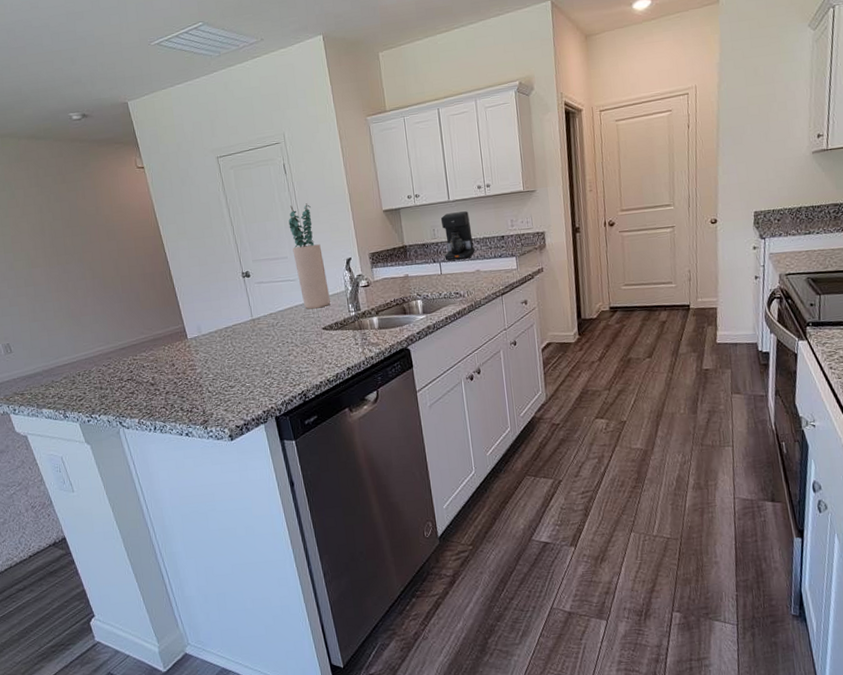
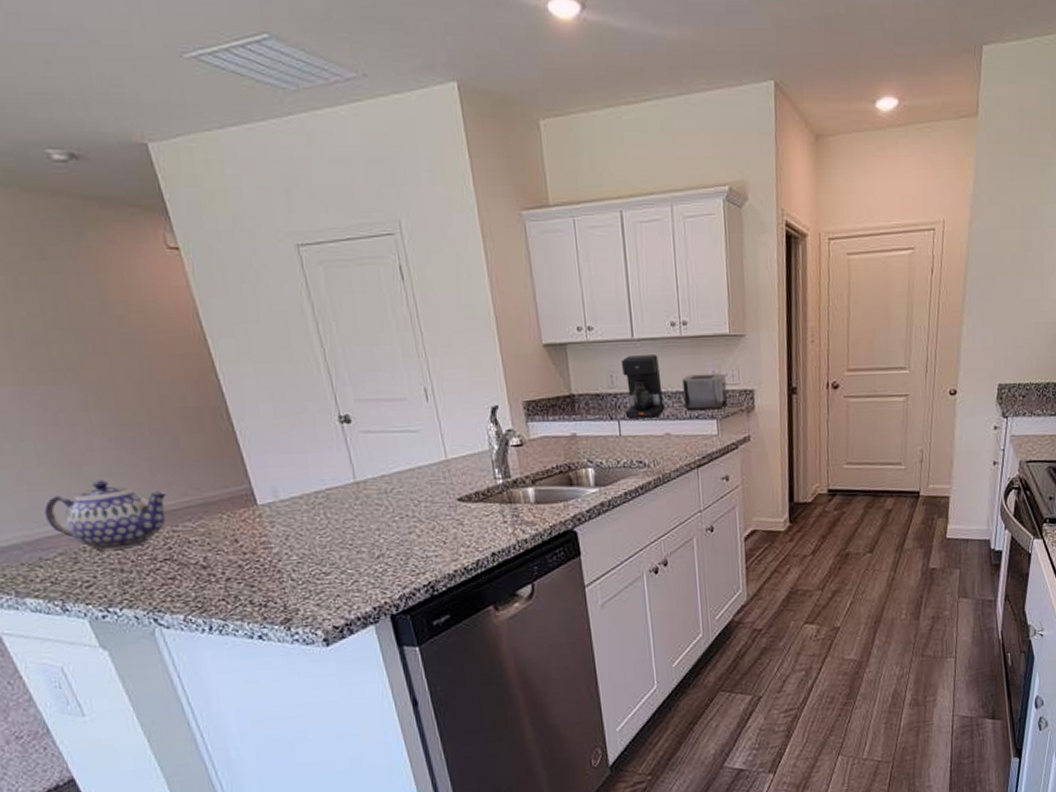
teapot: none [56,325,131,375] -> present [44,479,167,551]
vase: present [288,203,331,310] -> none [407,325,470,473]
toaster: none [488,221,524,251] -> present [682,373,728,410]

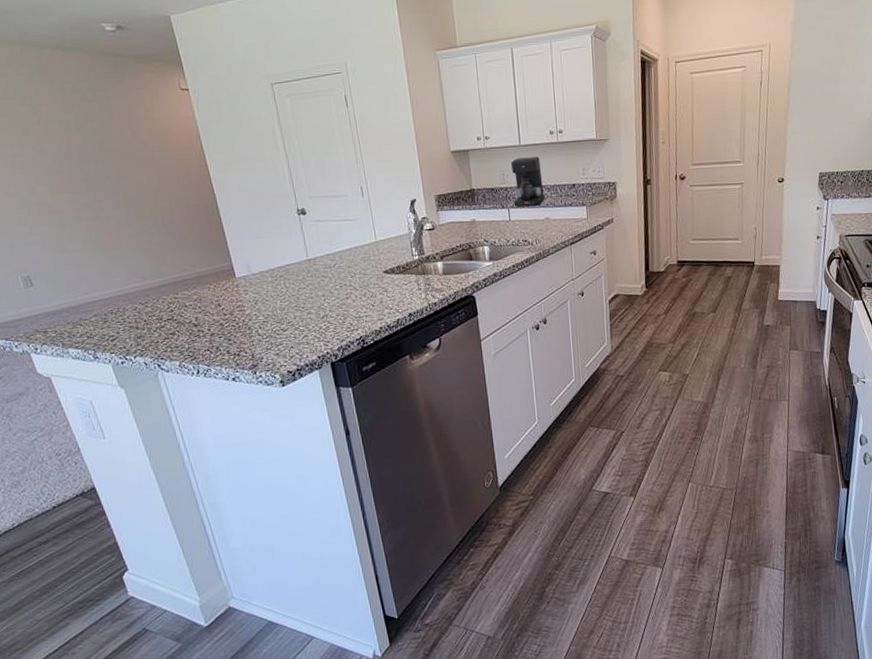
teapot: present [44,479,167,551] -> none [85,260,171,313]
toaster: present [682,373,728,410] -> none [559,170,595,199]

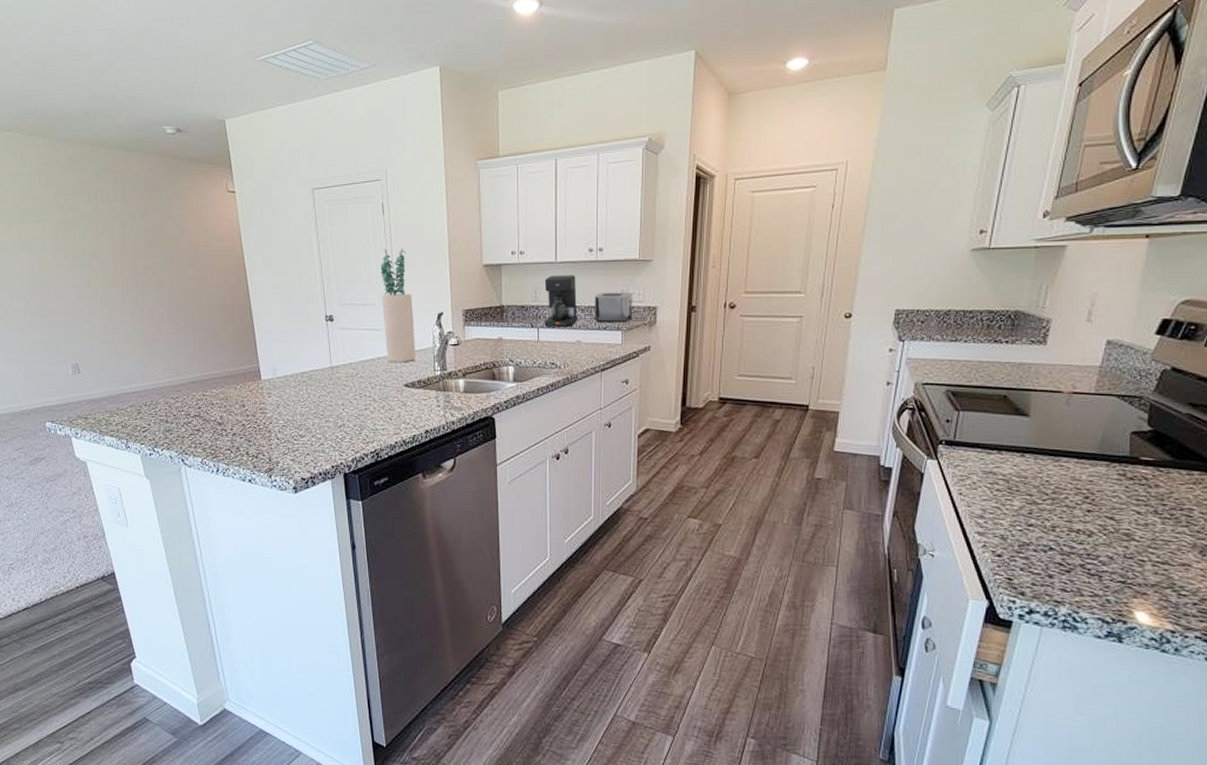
vase: none [349,139,394,251] -> present [380,248,416,363]
toaster: none [559,170,595,199] -> present [595,292,633,323]

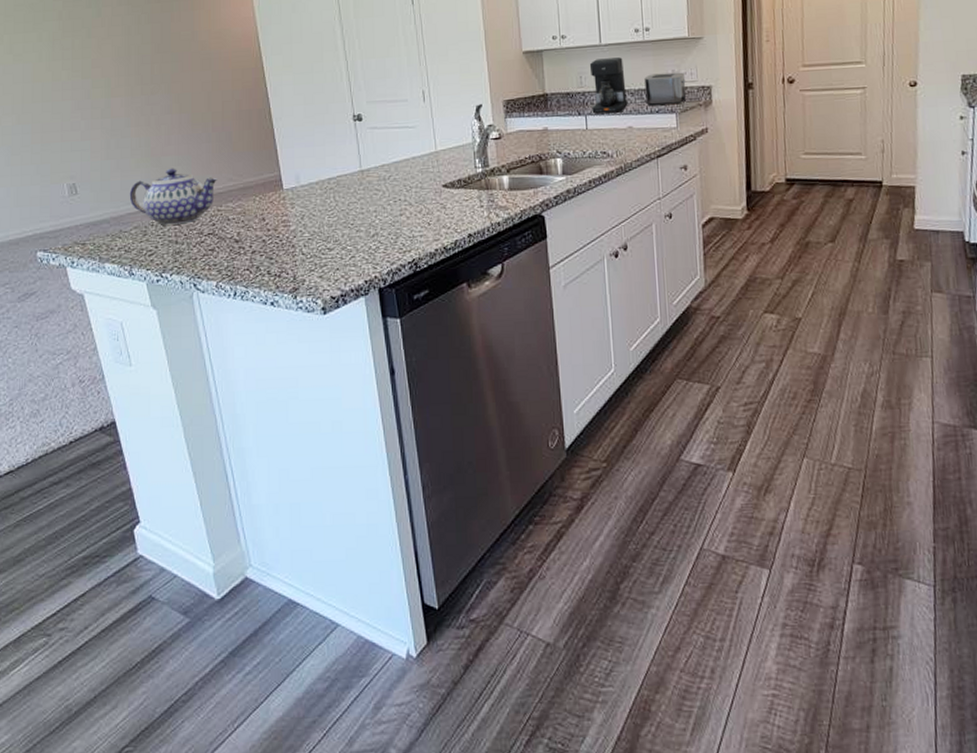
teapot: none [125,354,203,406] -> present [129,168,217,225]
vase: present [380,248,416,363] -> none [412,39,455,162]

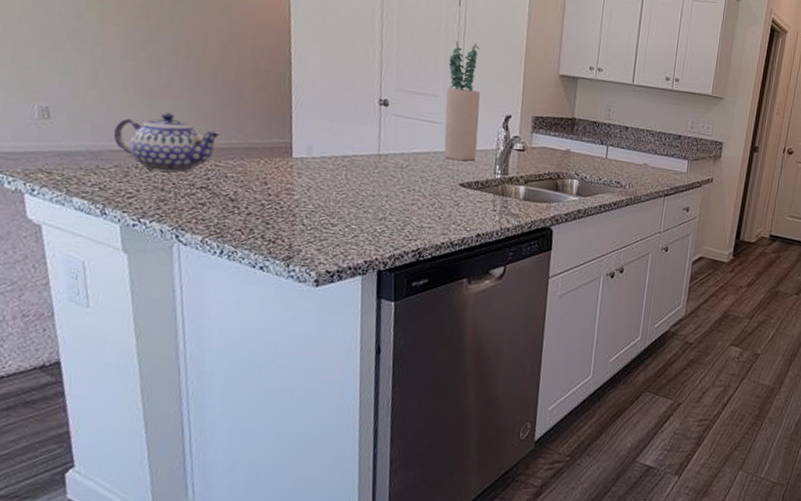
vase: none [412,39,455,162] -> present [443,40,480,162]
coffee maker: present [589,57,628,114] -> none [614,96,650,149]
toaster: present [644,72,687,105] -> none [664,120,703,153]

